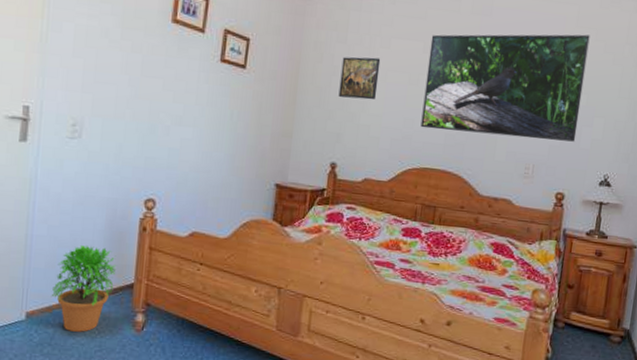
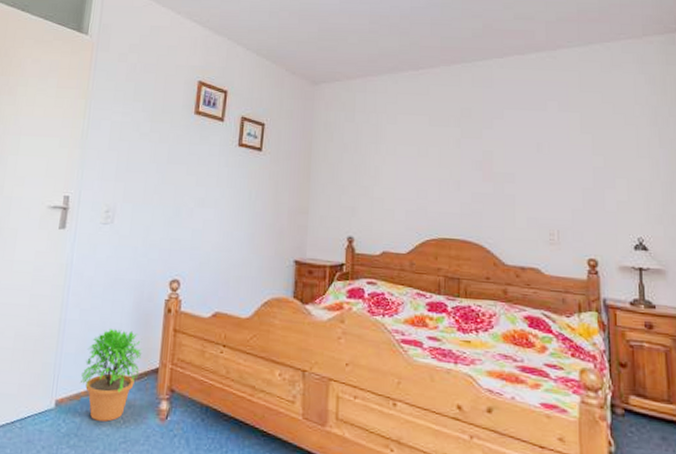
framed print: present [338,57,381,100] -> none [350,133,389,174]
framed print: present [420,34,590,142] -> none [434,98,599,205]

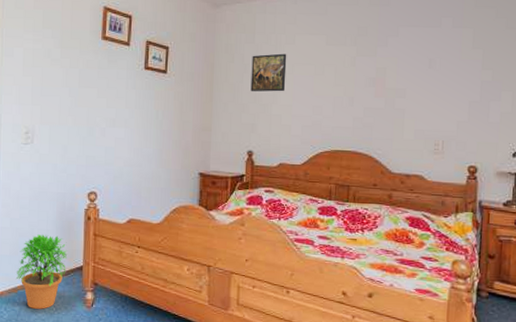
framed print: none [350,133,389,174] -> present [250,53,287,92]

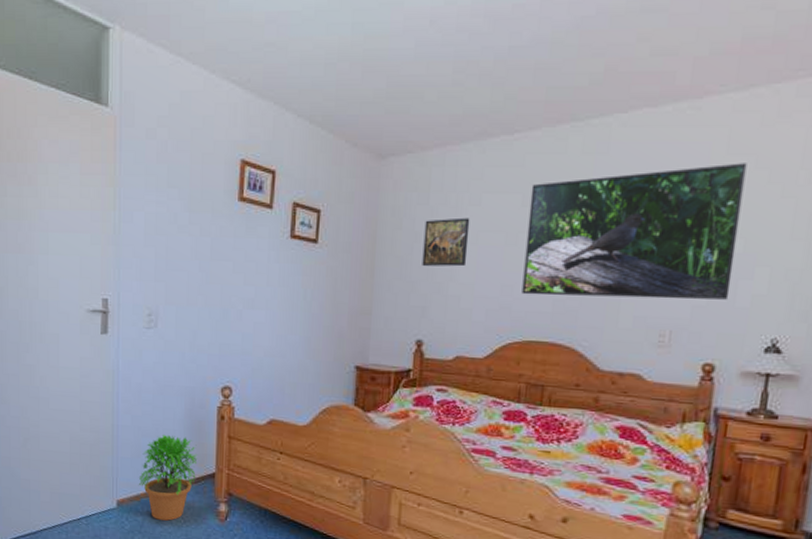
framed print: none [329,13,490,117] -> present [521,163,747,300]

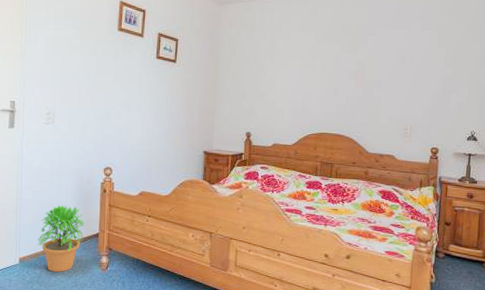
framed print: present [422,217,470,267] -> none [250,47,282,81]
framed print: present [521,163,747,300] -> none [316,18,453,106]

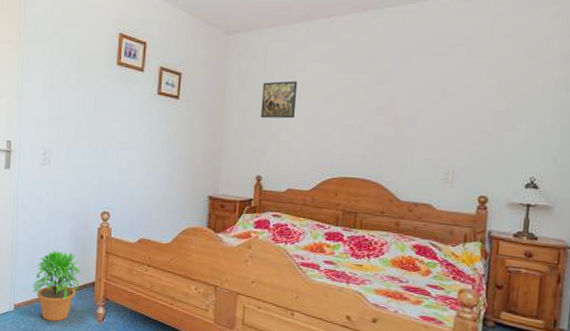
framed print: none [250,47,282,81] -> present [261,81,298,119]

